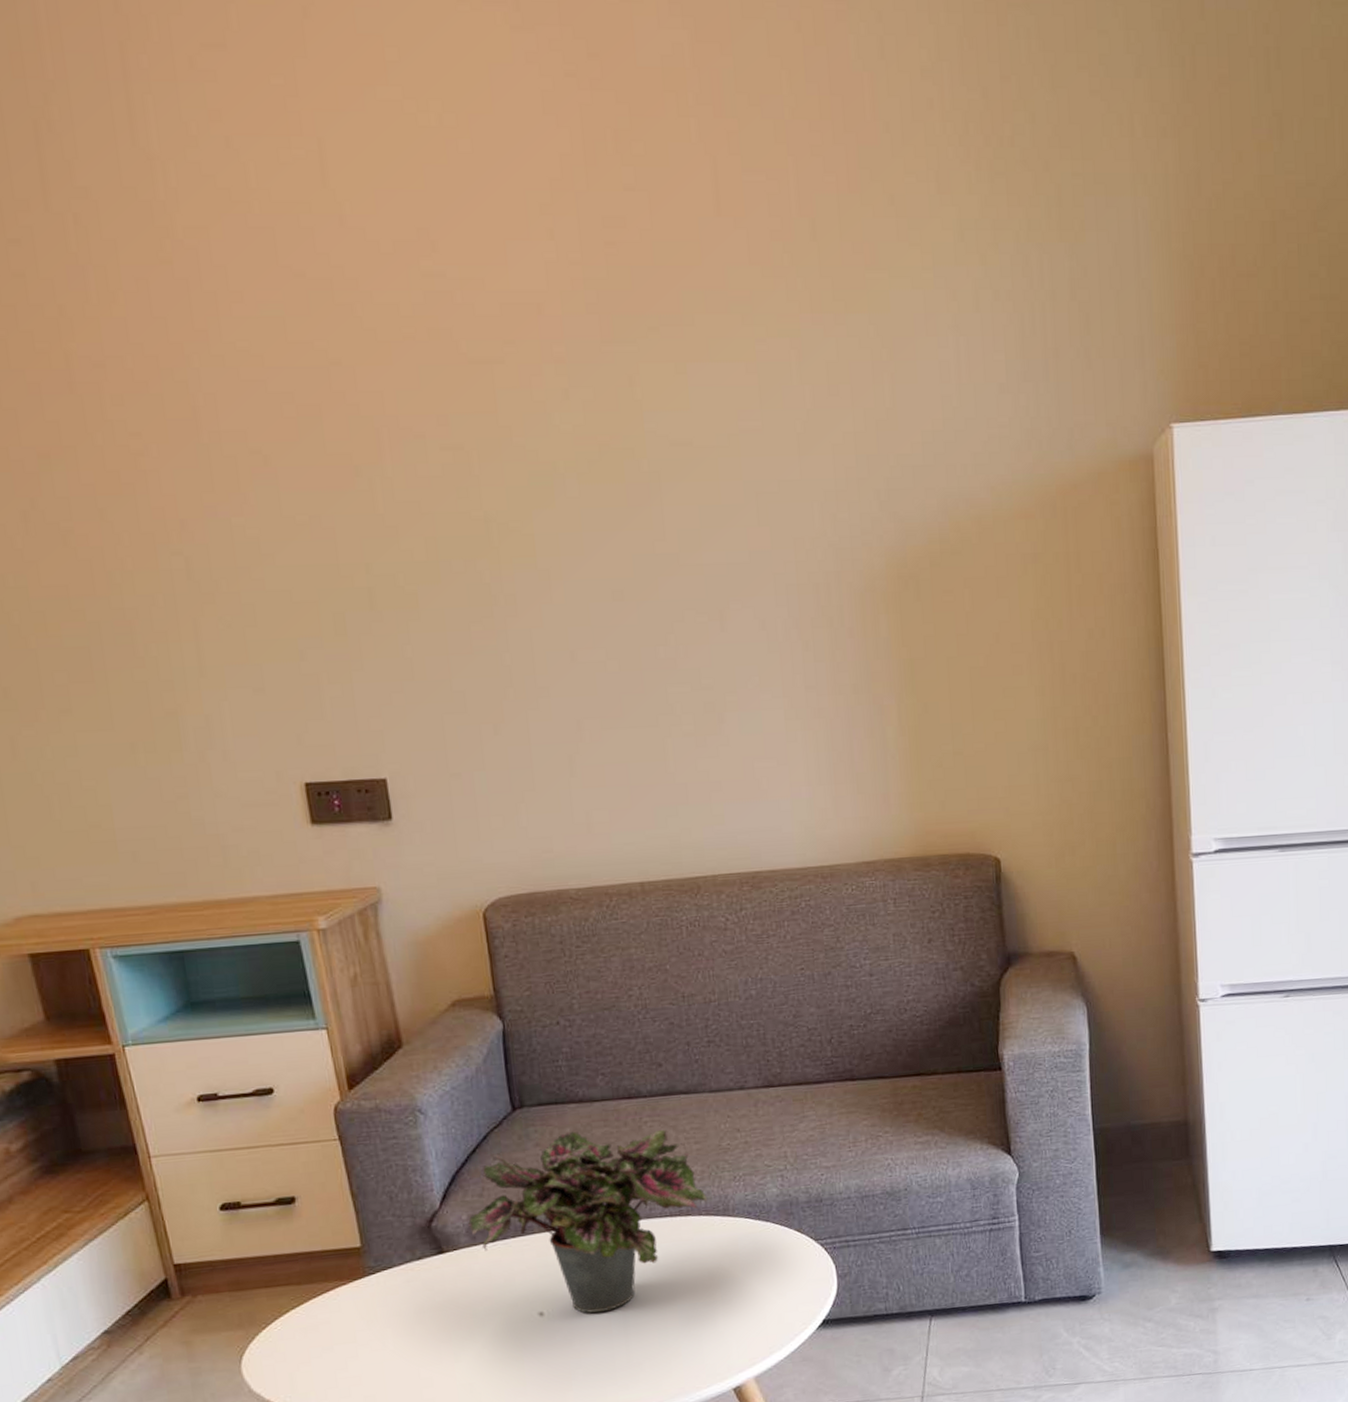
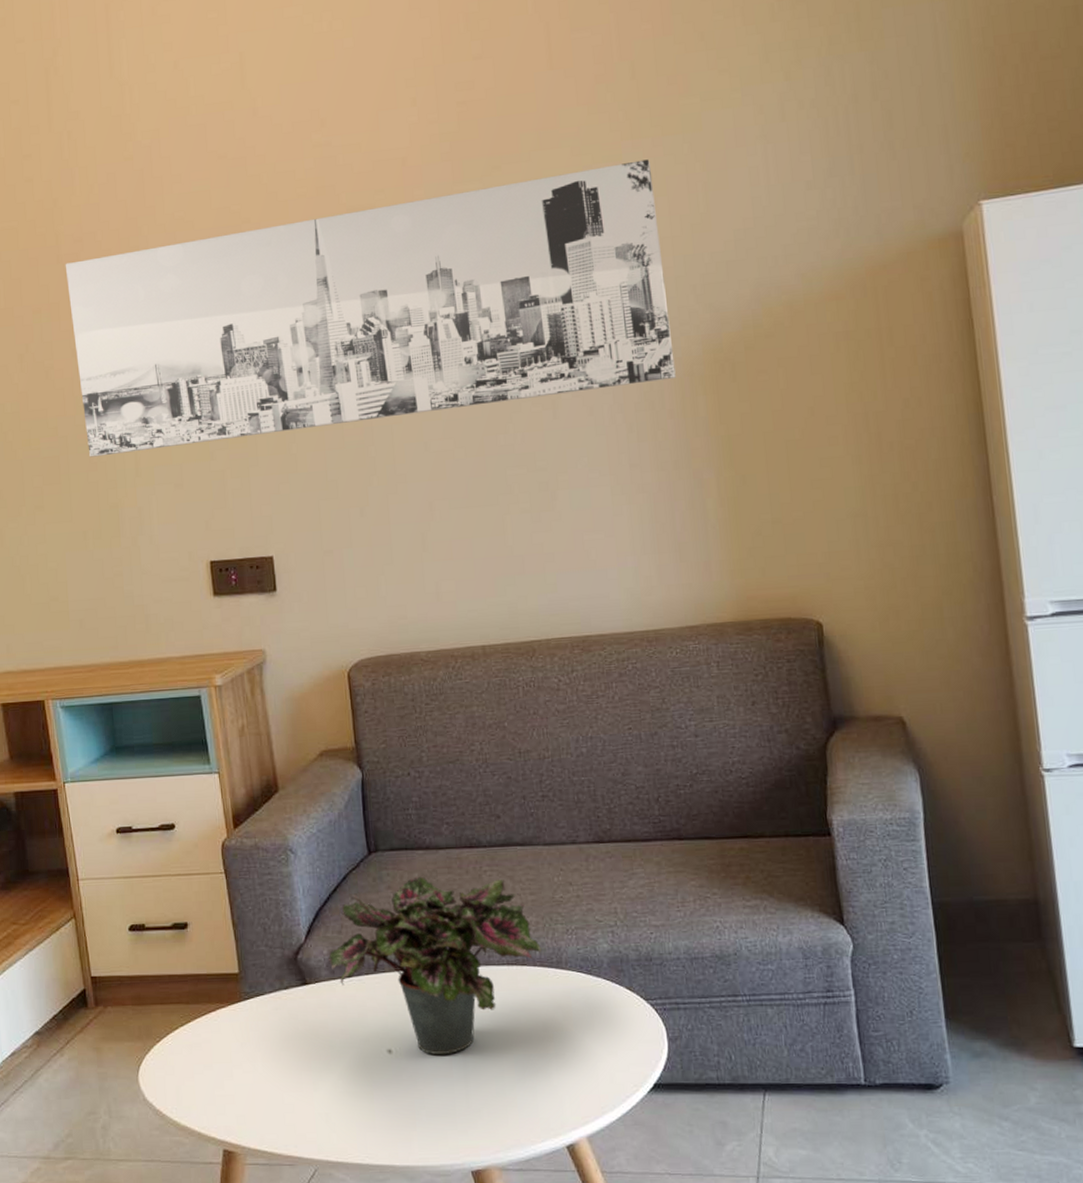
wall art: none [81,339,857,650] -> present [65,159,676,457]

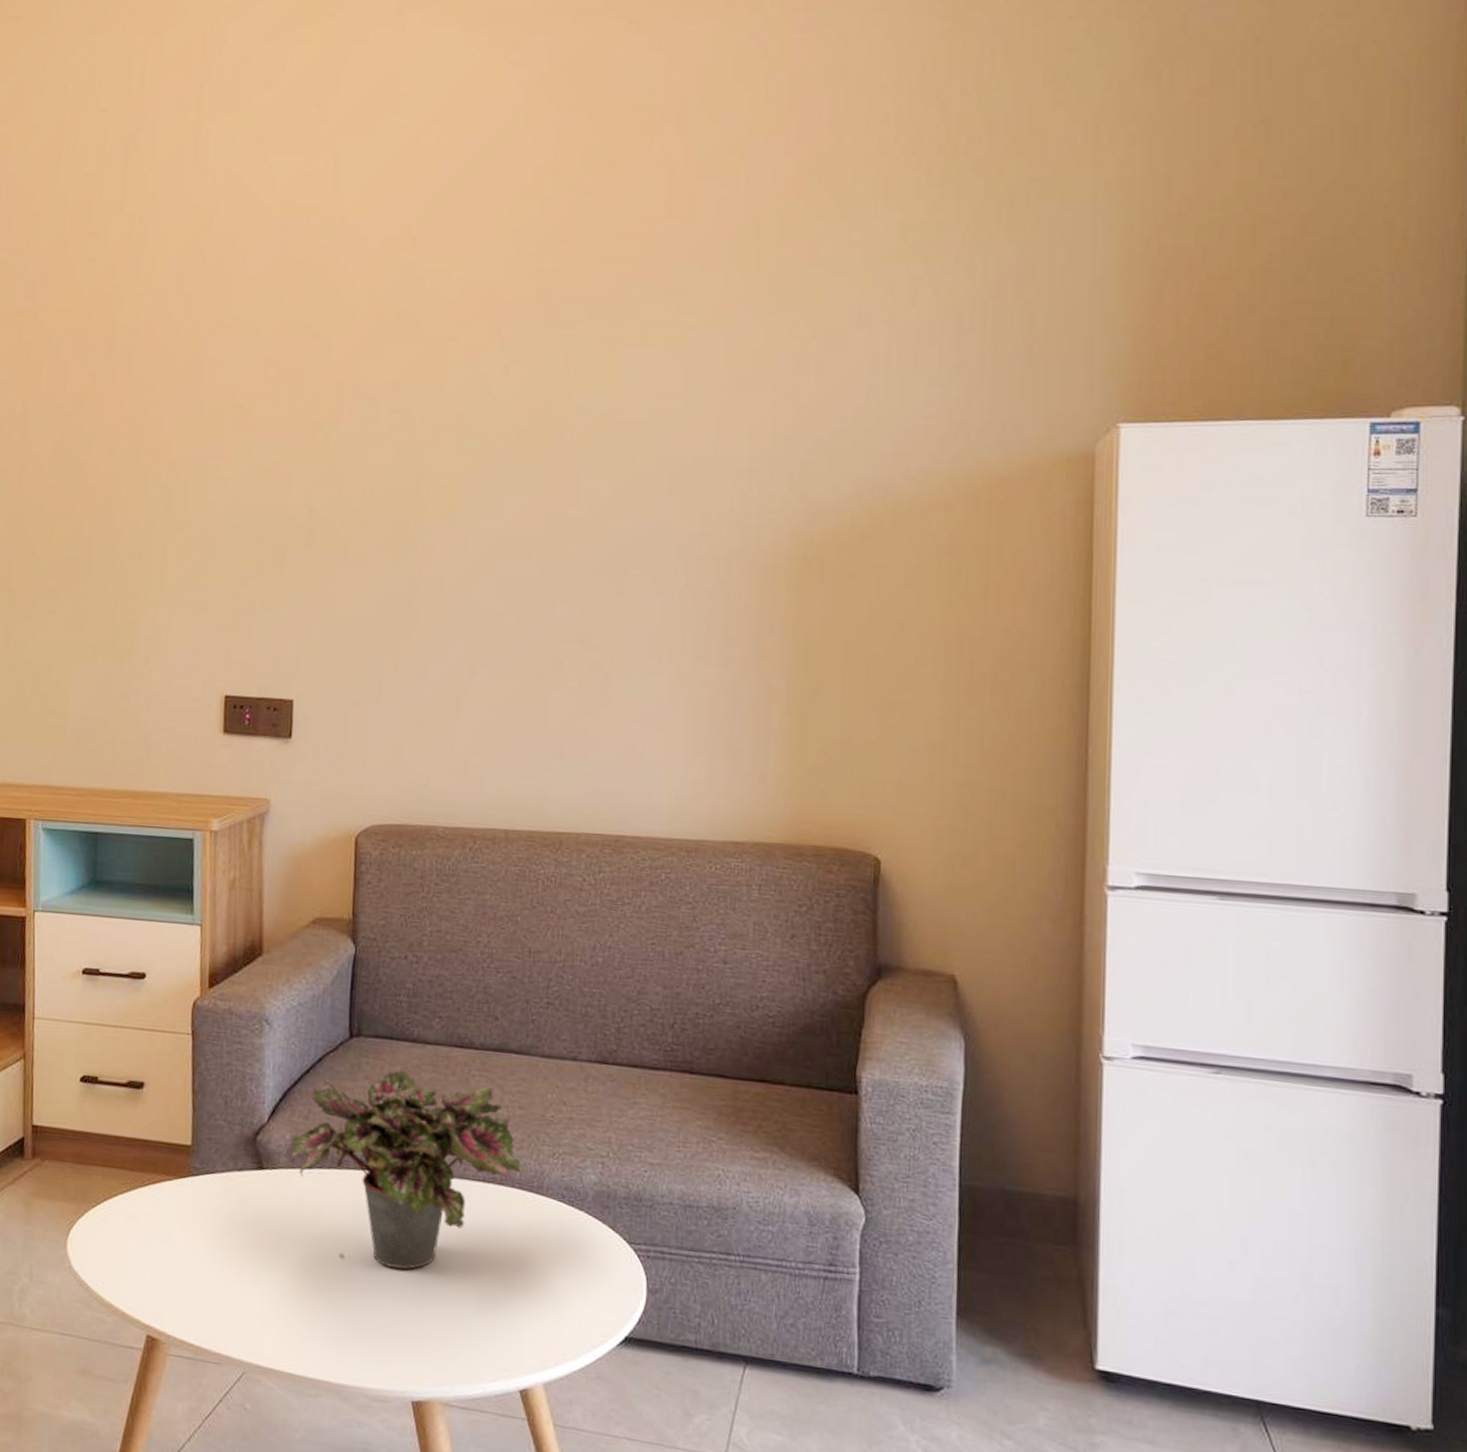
wall art: present [65,159,676,457] -> none [112,328,762,571]

